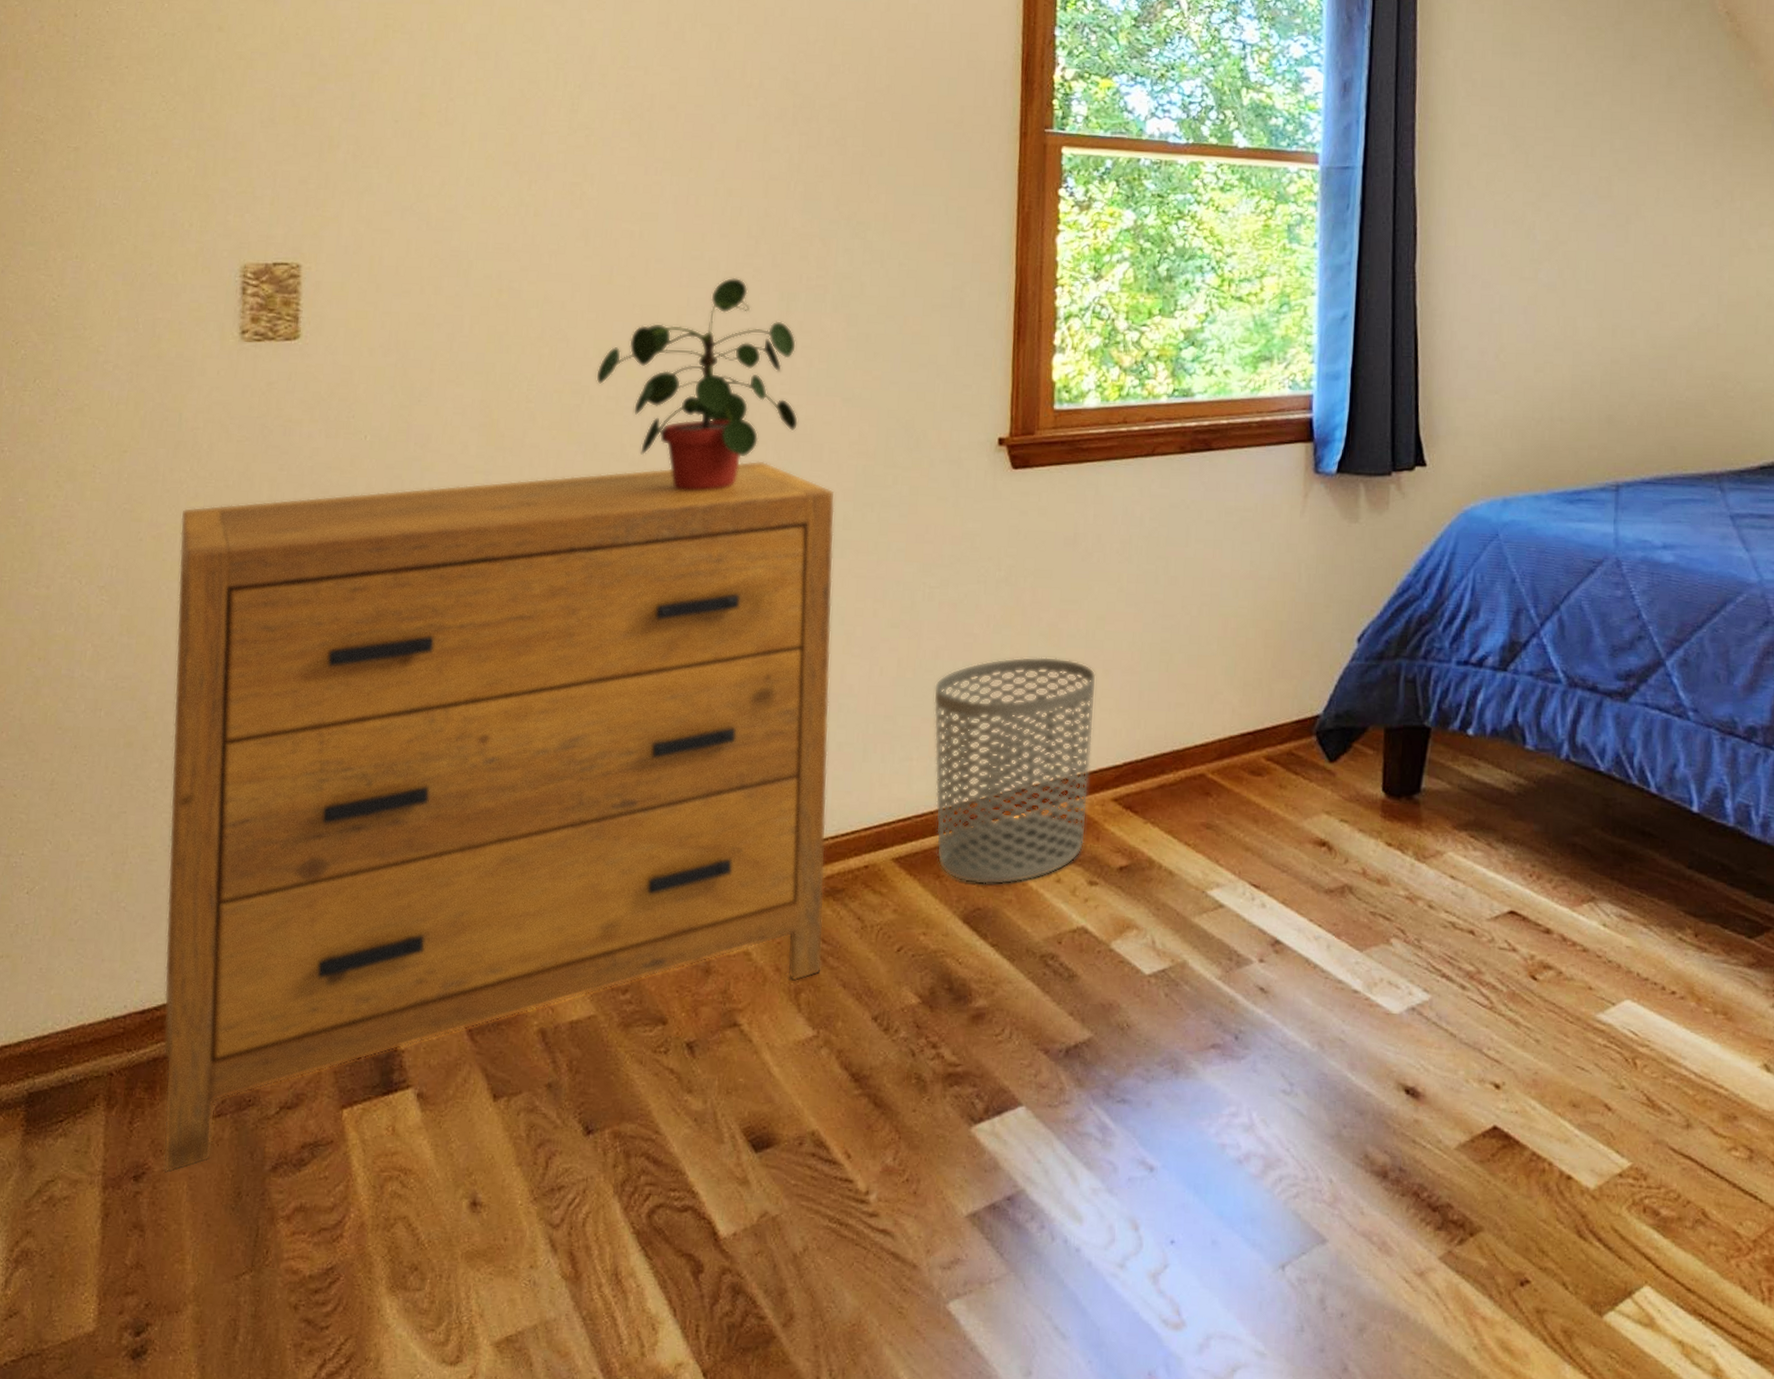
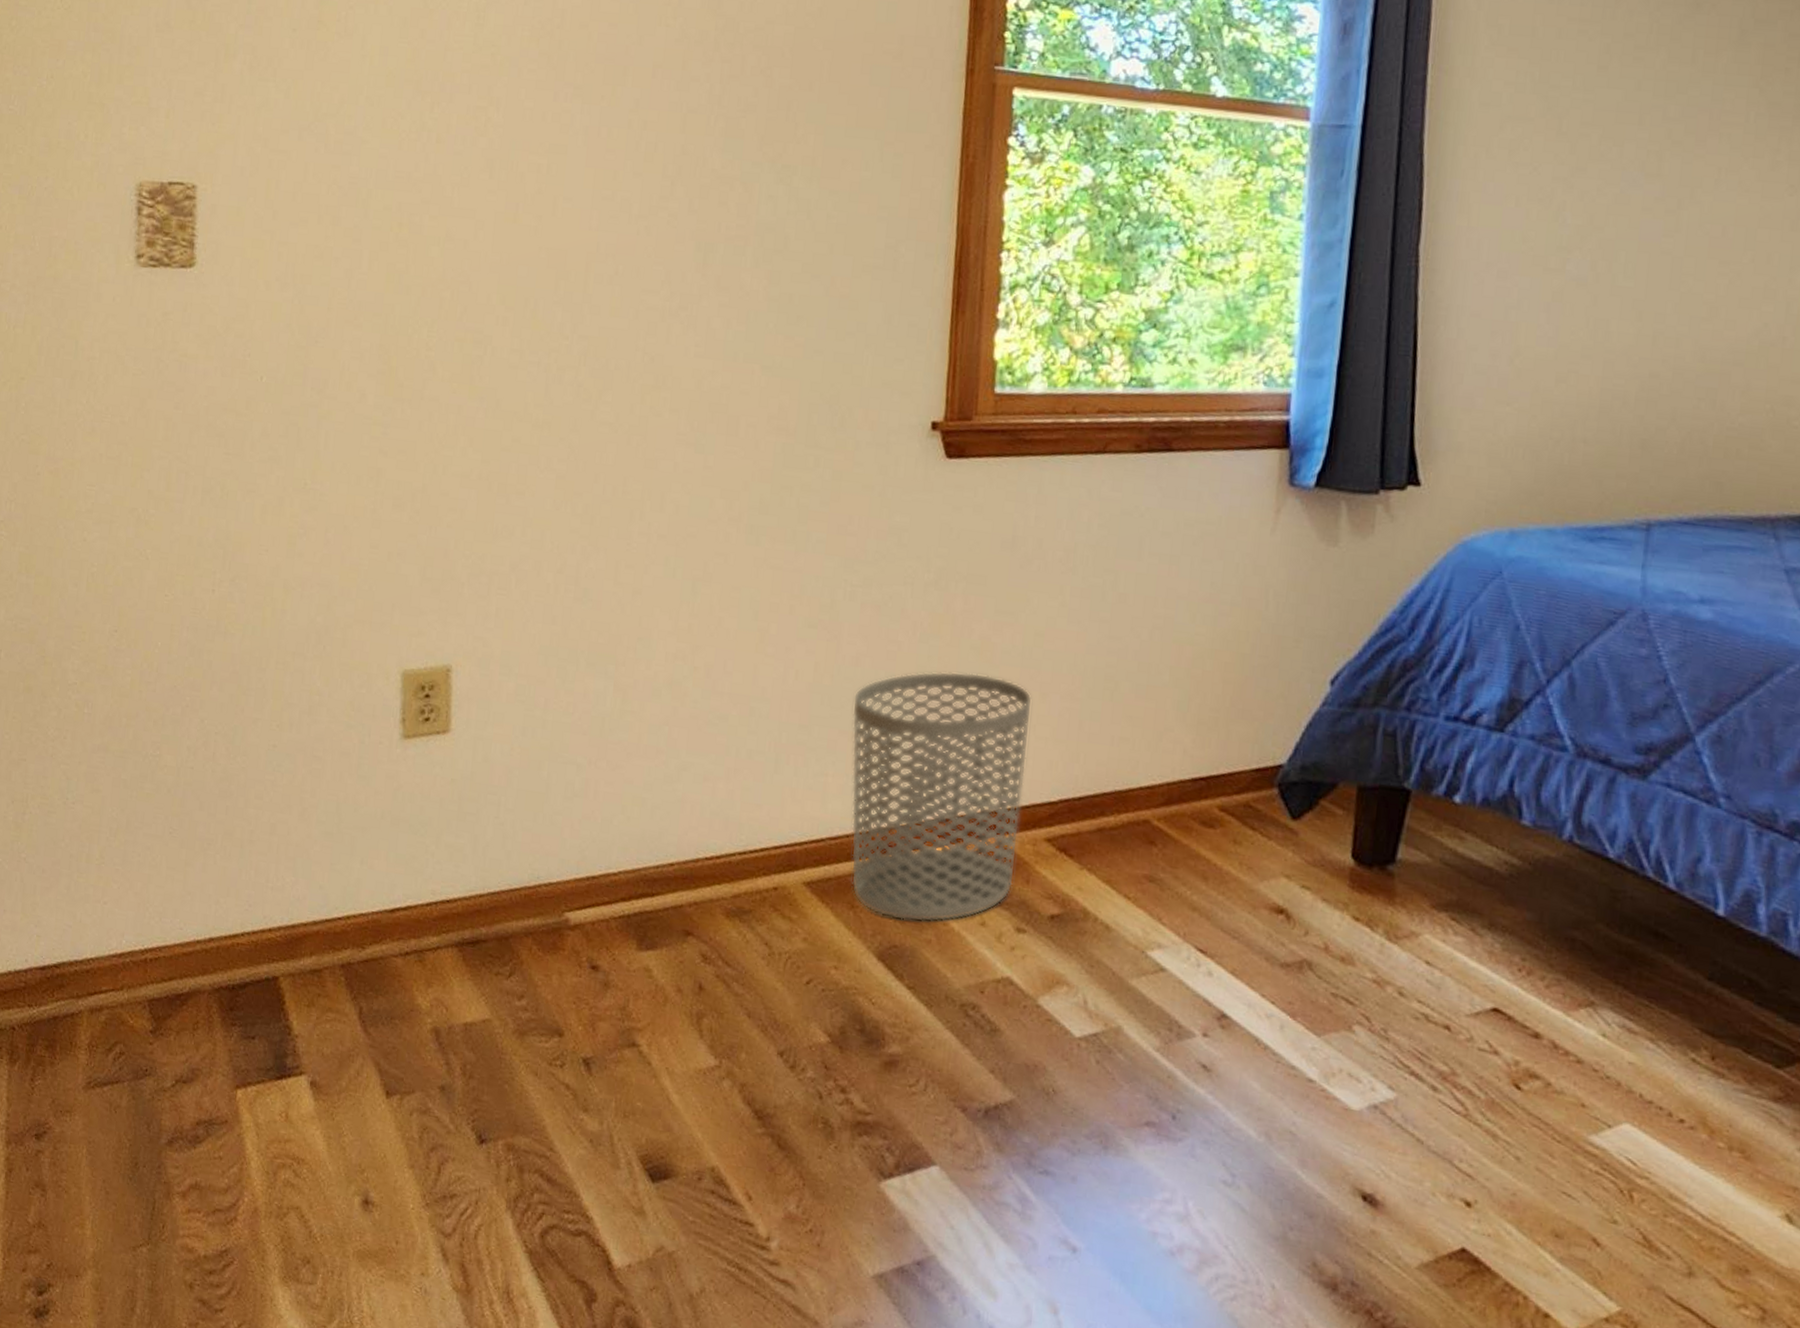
dresser: present [163,460,836,1173] -> none [63,430,752,1135]
potted plant: present [595,277,799,491] -> none [498,221,714,461]

